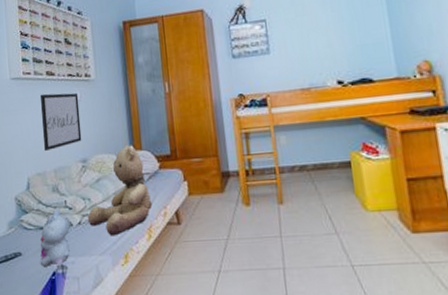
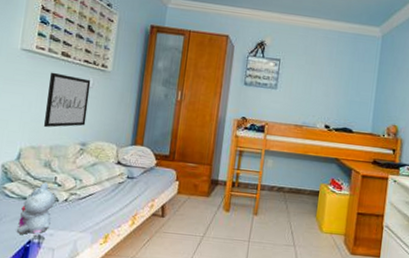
teddy bear: present [87,145,153,236] -> none [75,139,142,217]

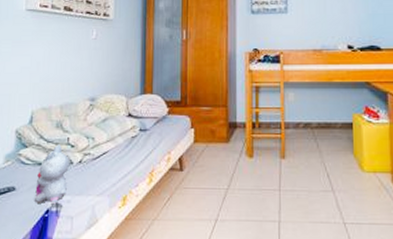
wall art: present [43,72,91,128] -> none [52,28,95,87]

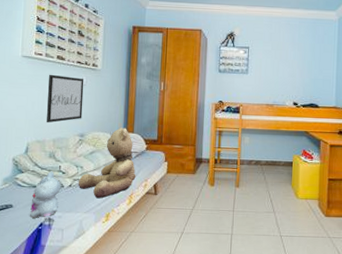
wall art: none [52,28,95,87] -> present [46,74,84,123]
teddy bear: none [89,88,157,177] -> present [78,128,136,199]

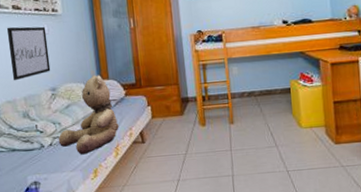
plush toy: present [29,171,61,220] -> none [13,131,43,184]

